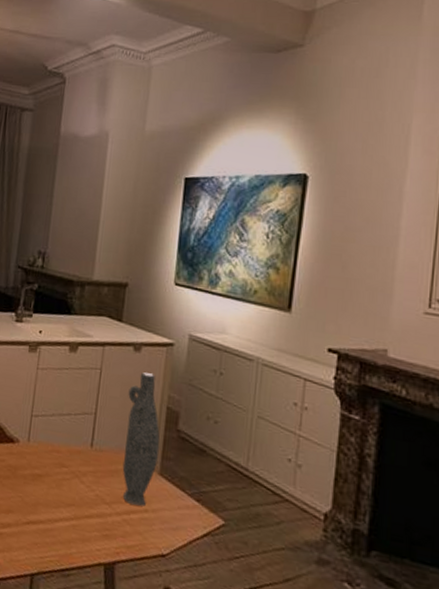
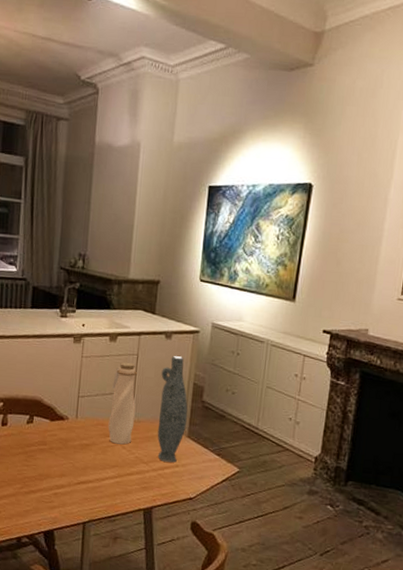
water bottle: none [64,377,100,479] -> present [108,362,137,445]

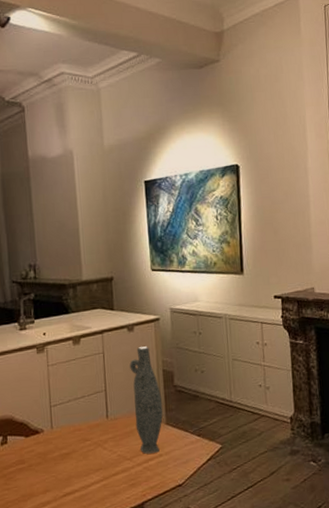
water bottle: present [108,362,137,445] -> none [83,361,112,447]

